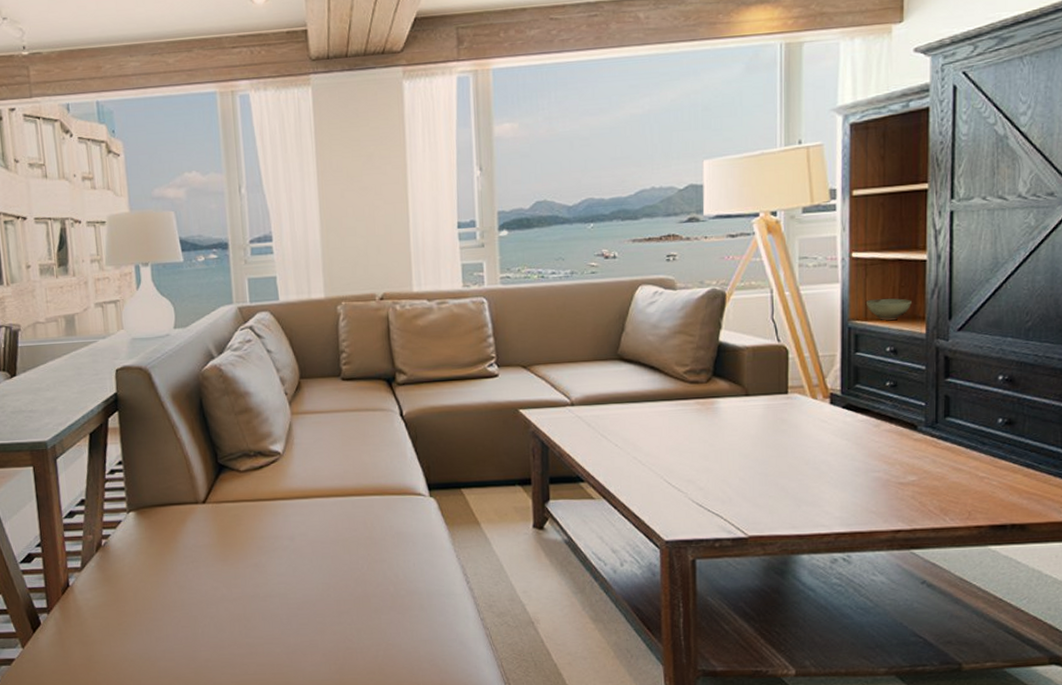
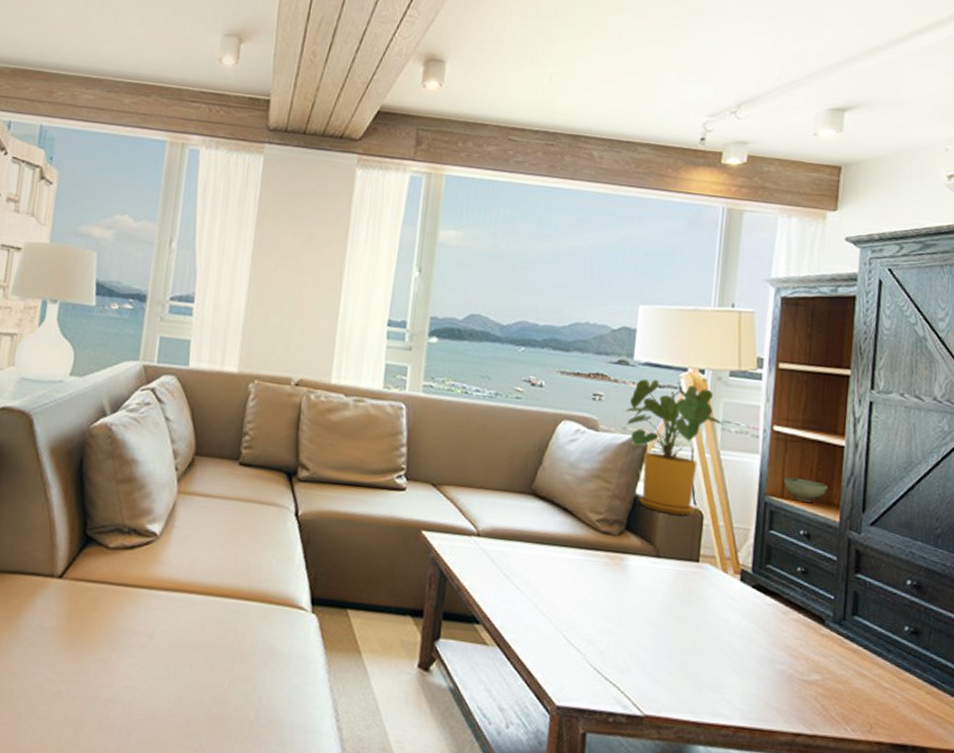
house plant: none [700,228,804,355] -> present [624,379,727,516]

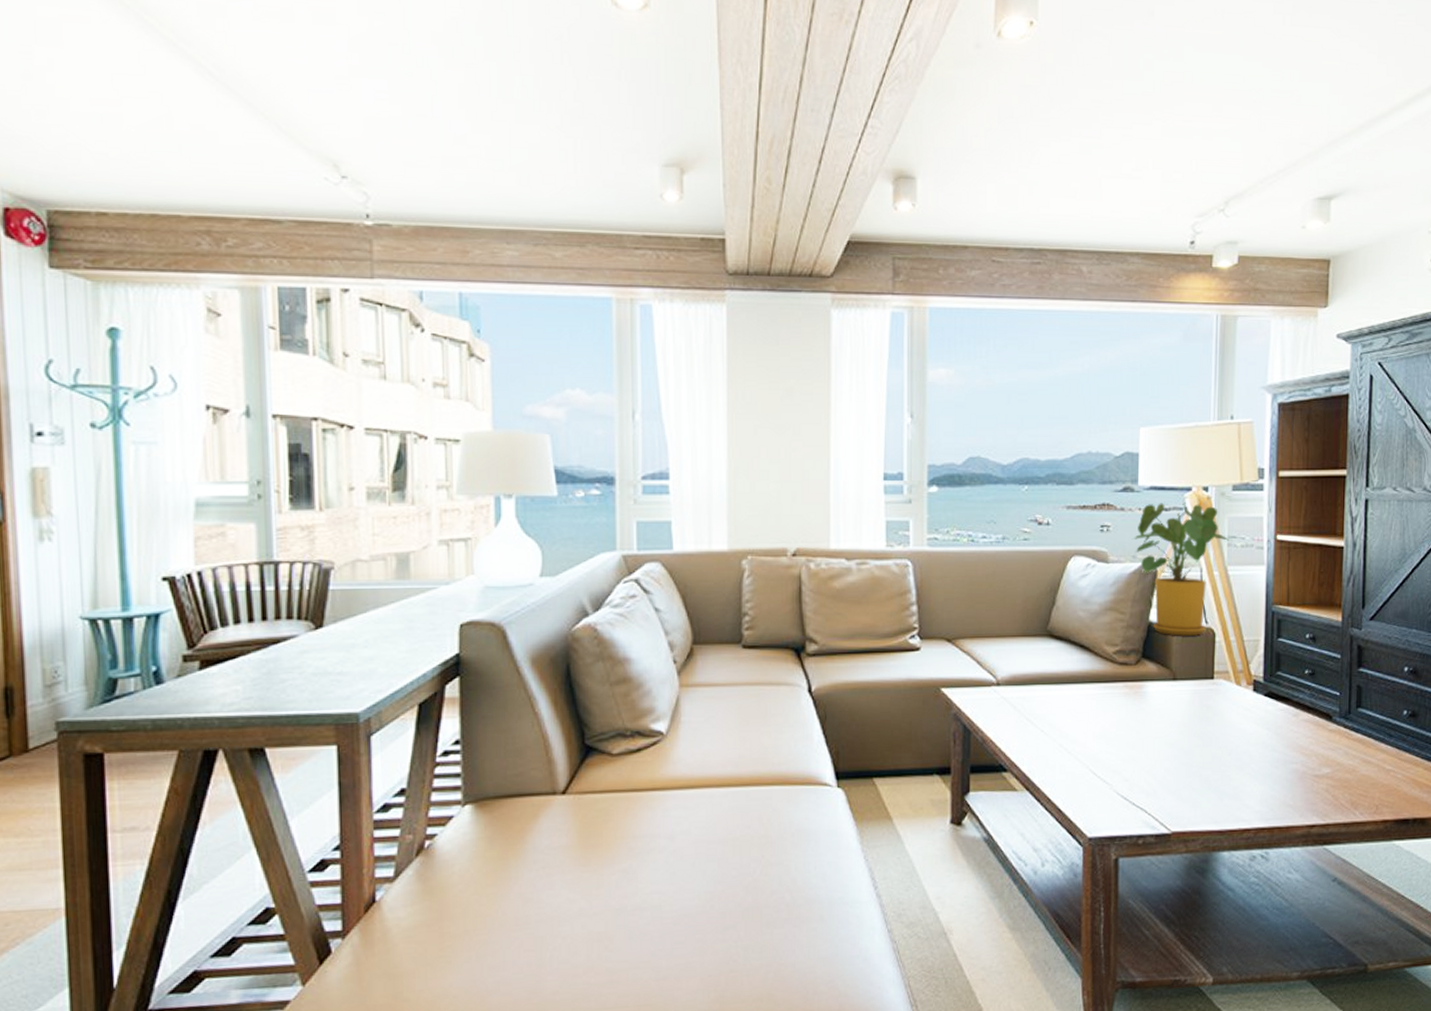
bowl: present [783,477,828,504] -> none [1288,583,1330,607]

